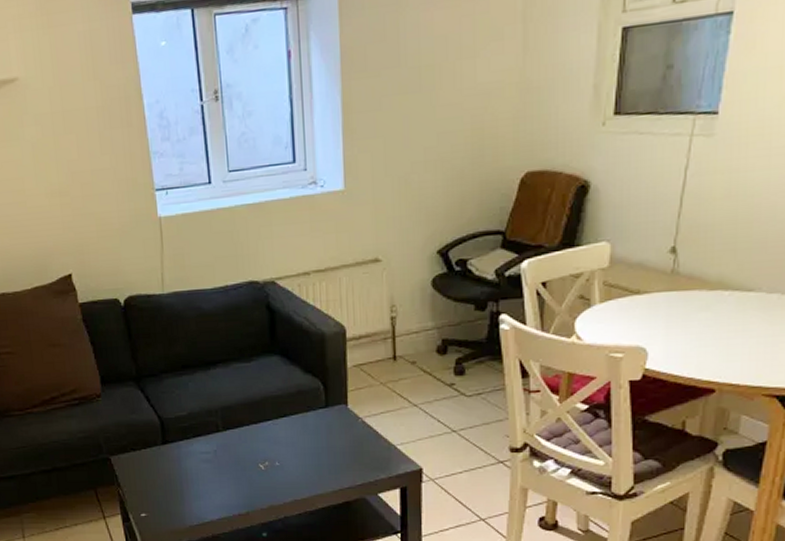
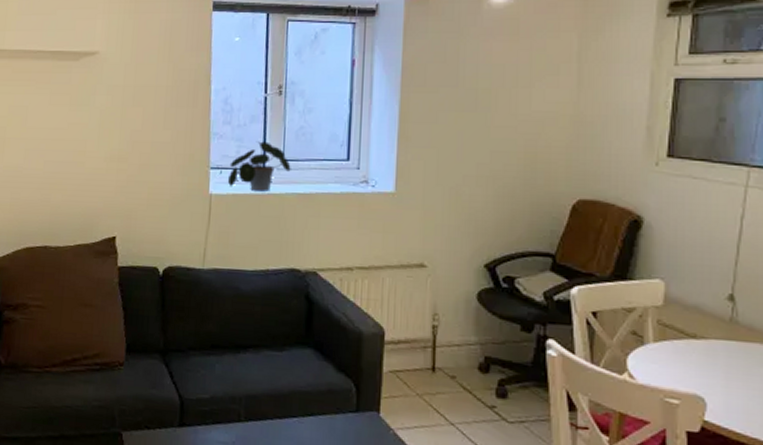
potted plant: none [174,153,238,208] -> present [228,141,291,192]

